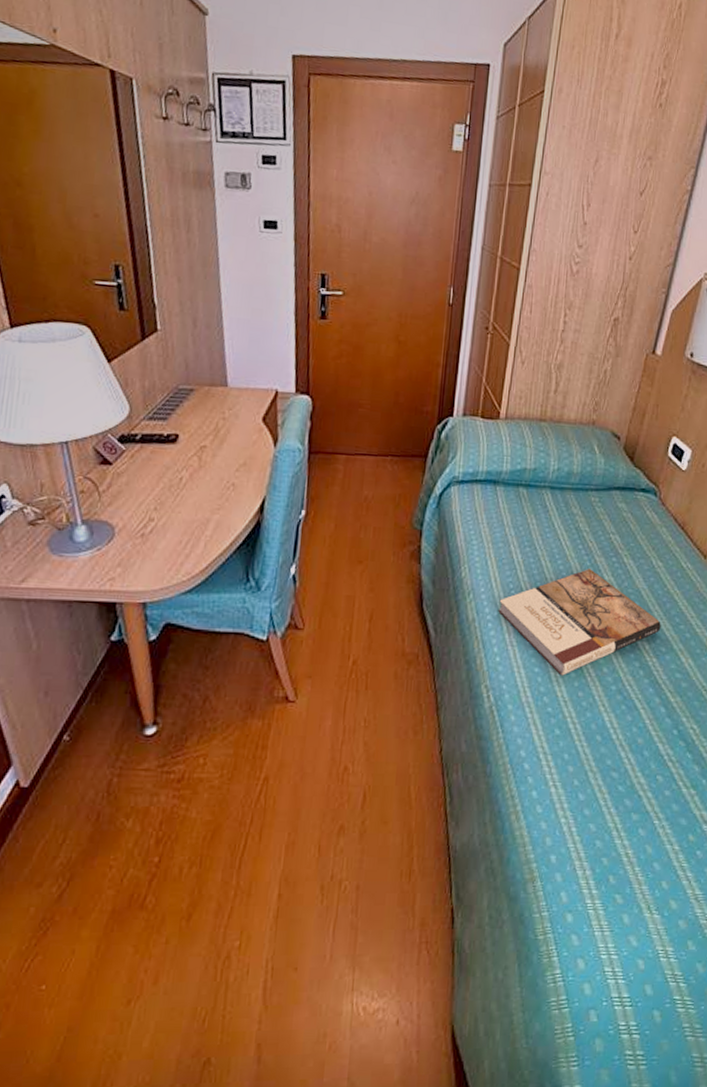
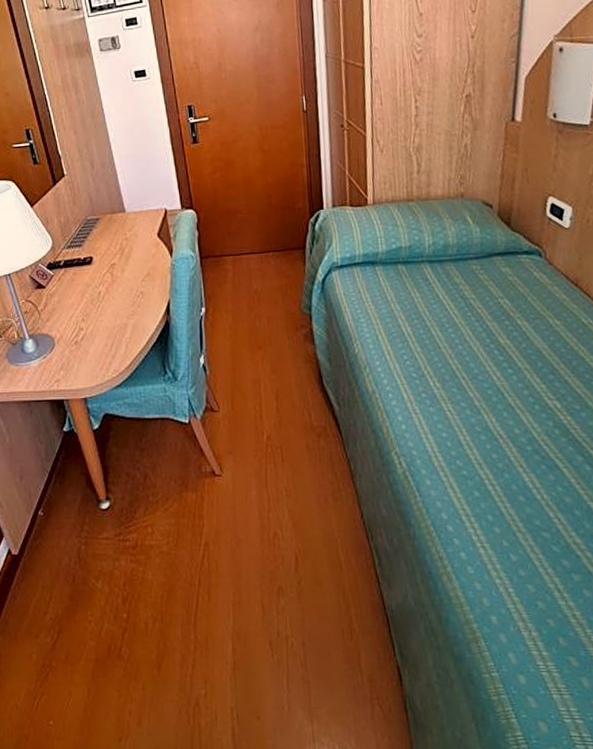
book: present [498,569,661,676] -> none [396,334,571,439]

